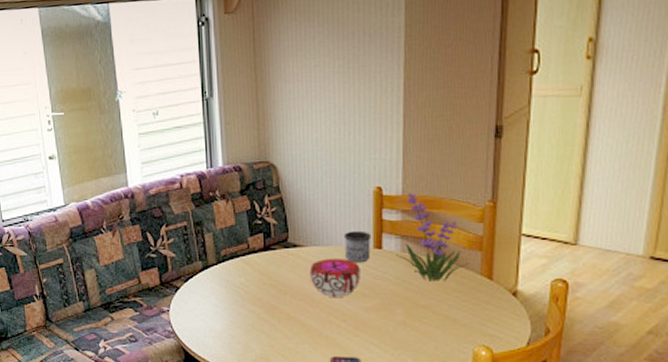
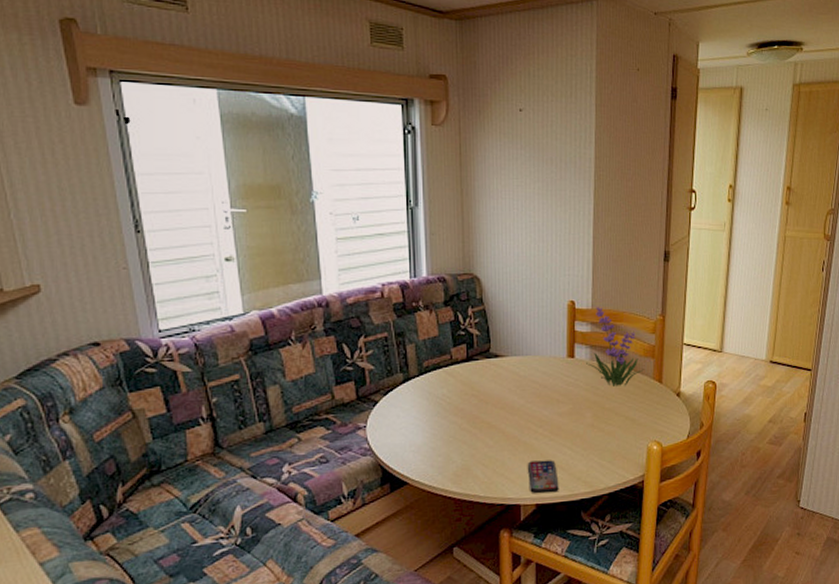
decorative bowl: present [309,259,360,297] -> none [510,368,556,404]
mug: present [343,230,372,263] -> none [541,341,566,371]

